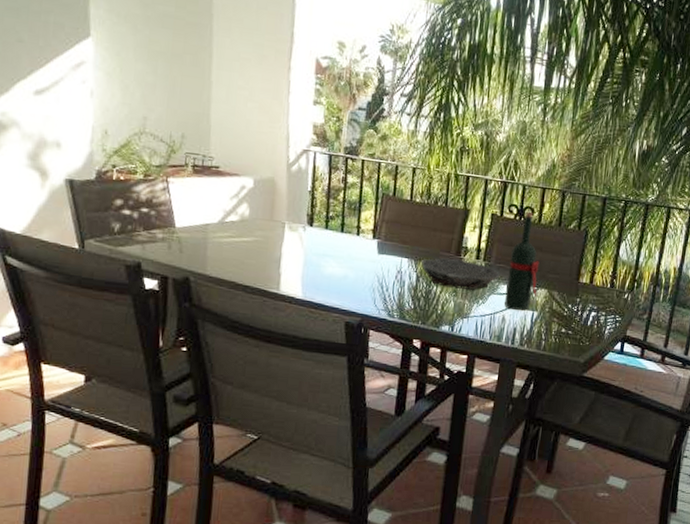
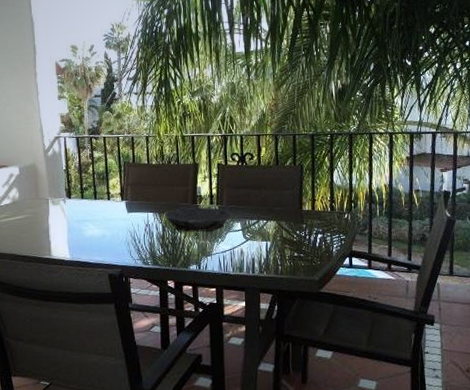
wine bottle: present [505,211,540,310] -> none [239,157,269,243]

